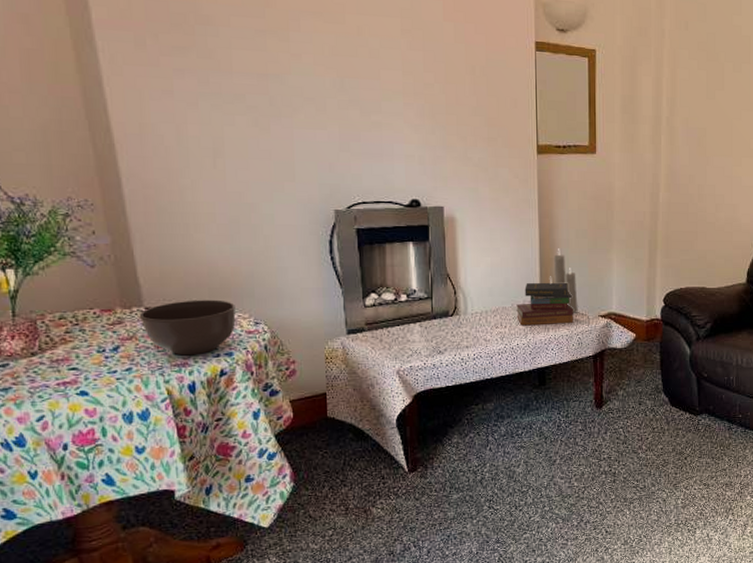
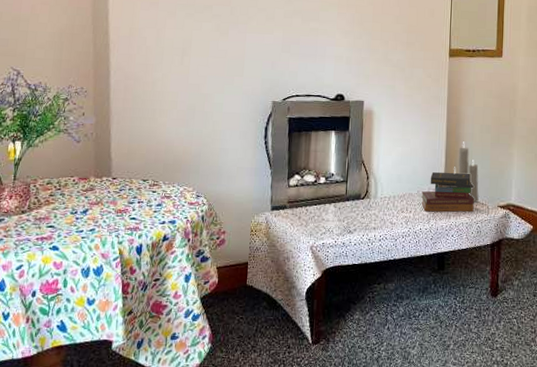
bowl: present [139,299,236,356] -> none [107,173,183,221]

